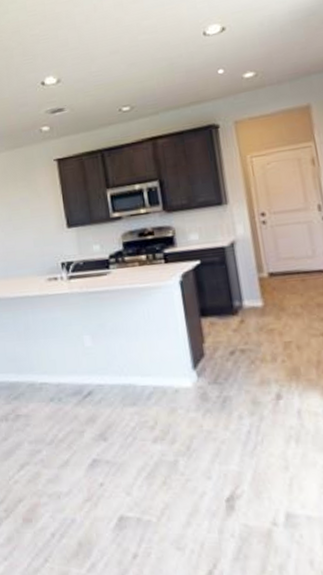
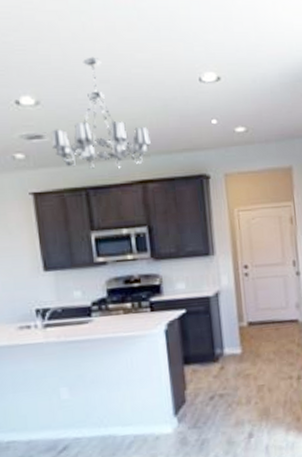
chandelier: none [71,32,159,133] -> present [51,57,151,169]

